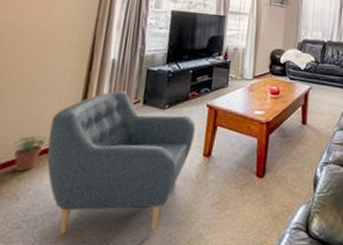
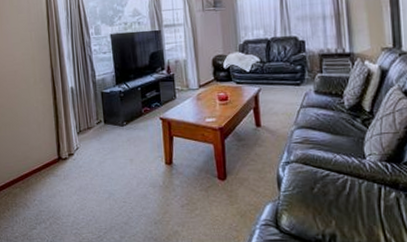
potted plant: present [13,135,47,171] -> none [15,157,37,186]
armchair: present [47,91,195,235] -> none [36,114,154,234]

